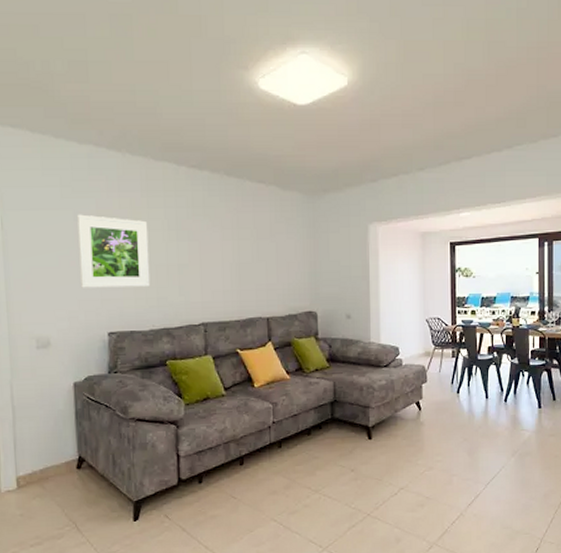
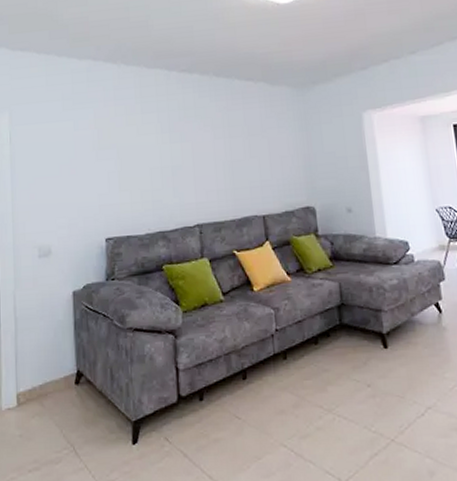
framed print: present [77,214,151,288] -> none [77,124,146,195]

